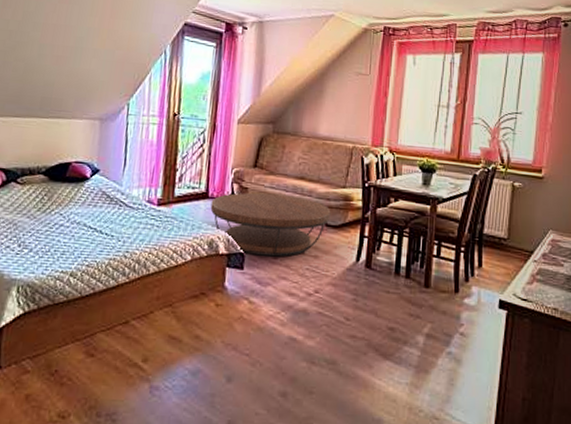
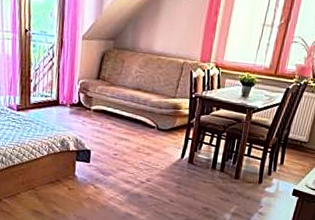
coffee table: present [210,192,331,257] -> none [61,101,162,154]

